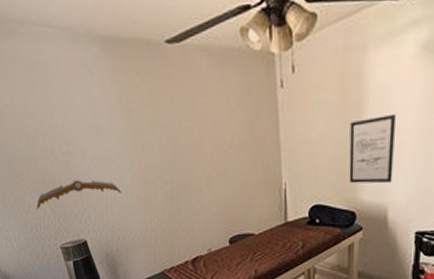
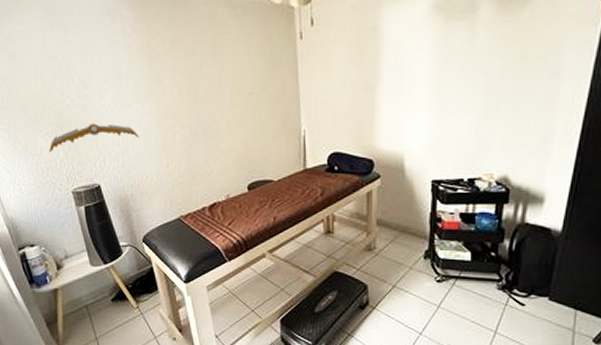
wall art: present [349,113,397,184] -> none [366,66,411,133]

